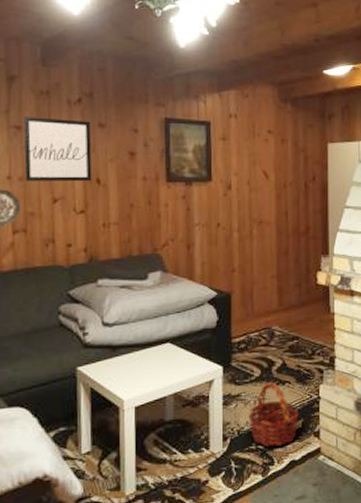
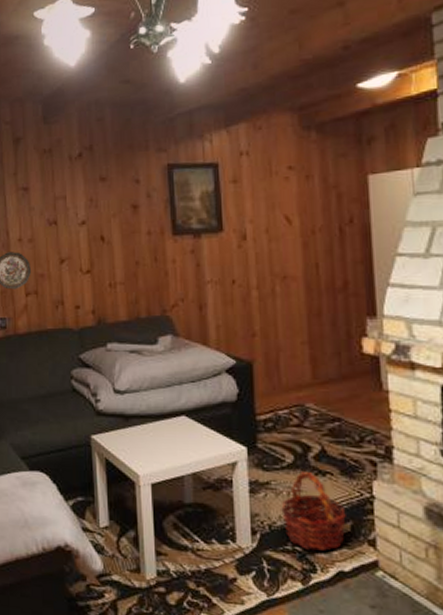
wall art: present [23,117,92,182] -> none [30,176,96,242]

